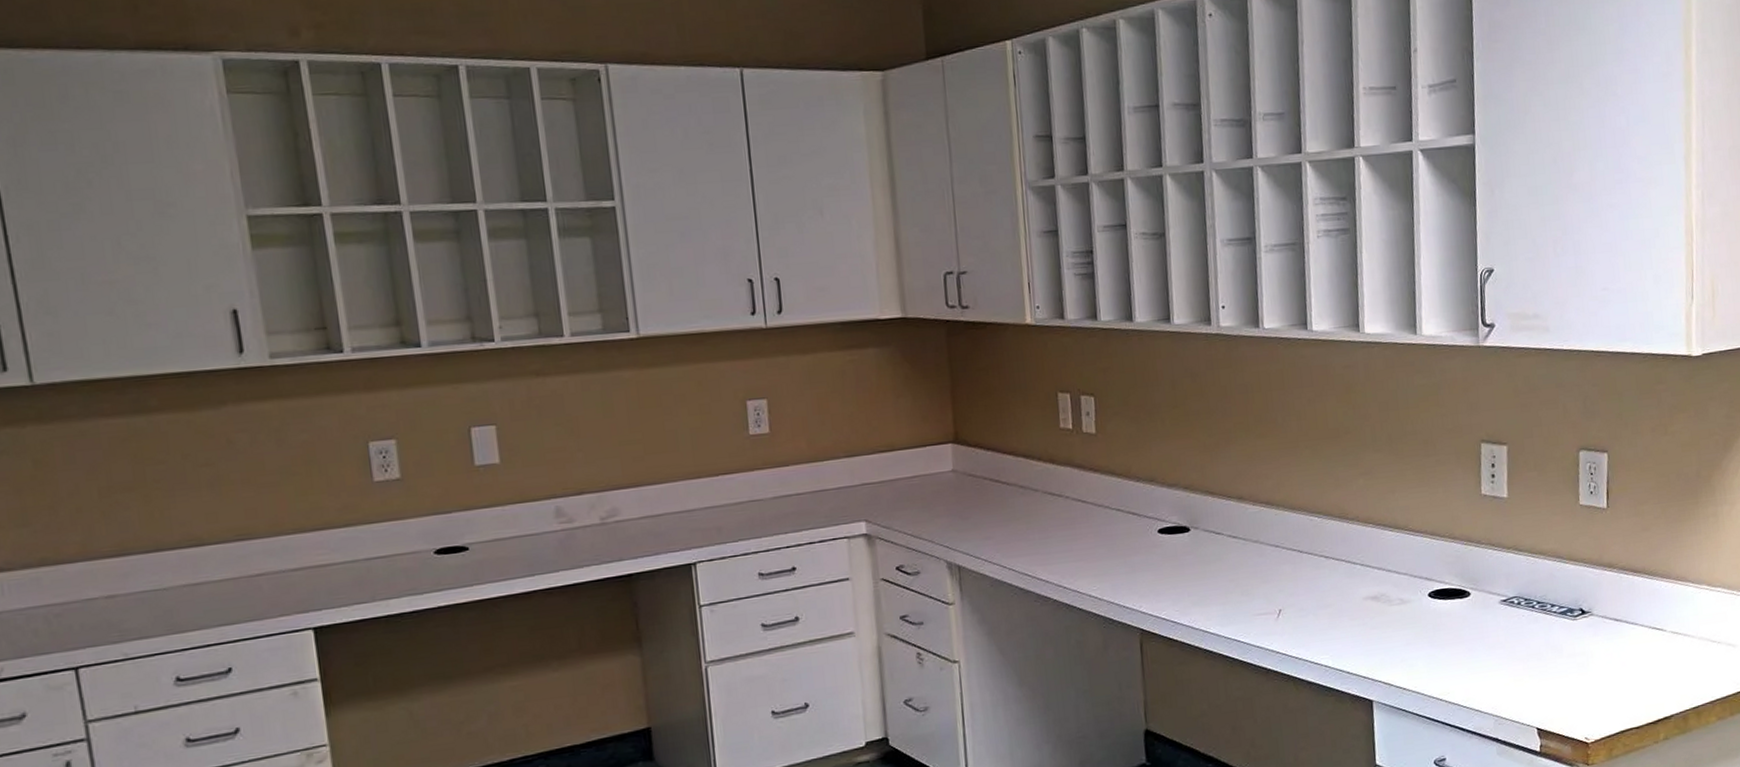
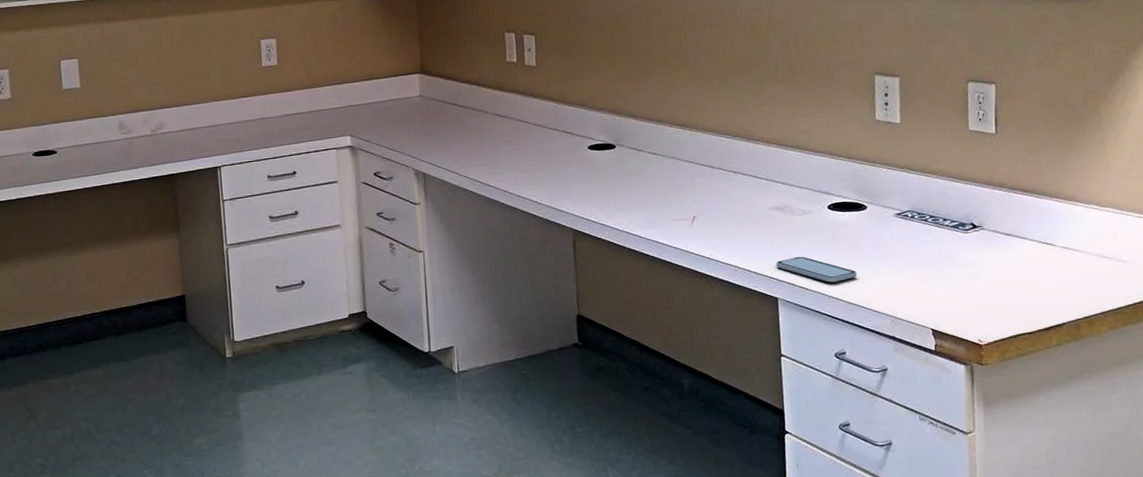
smartphone: none [1371,651,1459,681] -> present [776,256,857,283]

